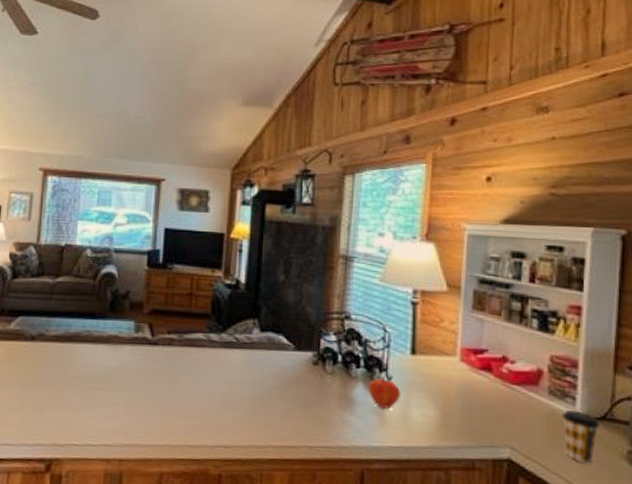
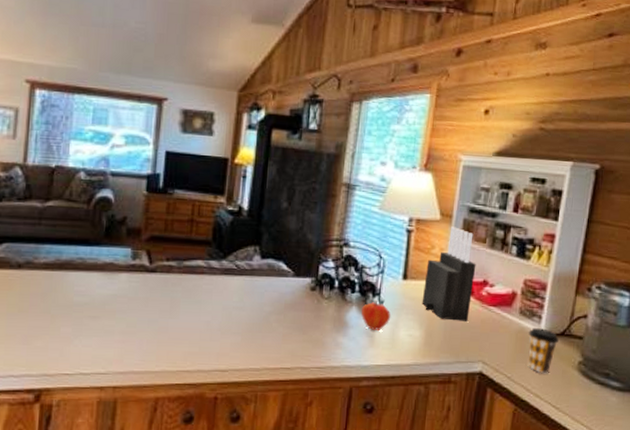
knife block: none [434,298,493,401] -> present [421,226,476,321]

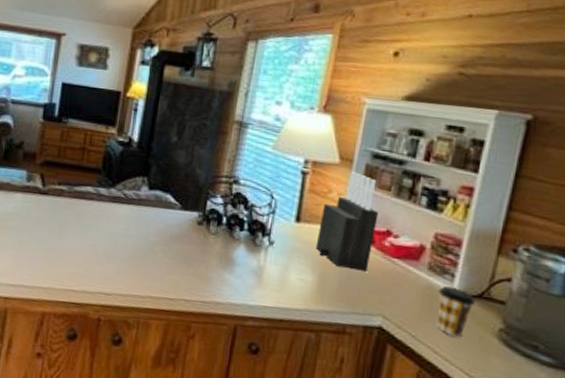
fruit: present [361,300,391,332] -> none [249,240,282,272]

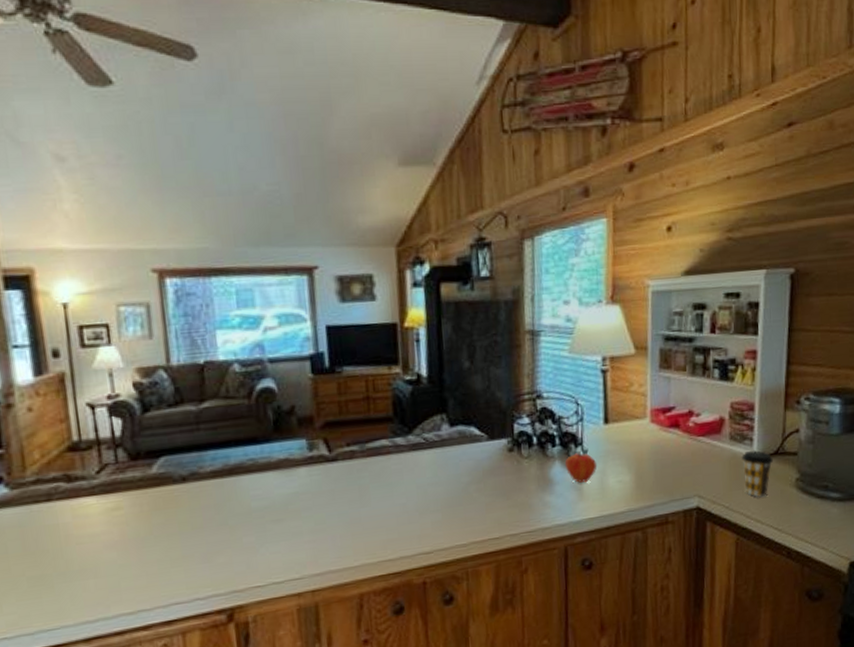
fruit: none [249,240,282,272] -> present [564,450,598,483]
knife block: present [315,171,379,272] -> none [627,359,679,459]

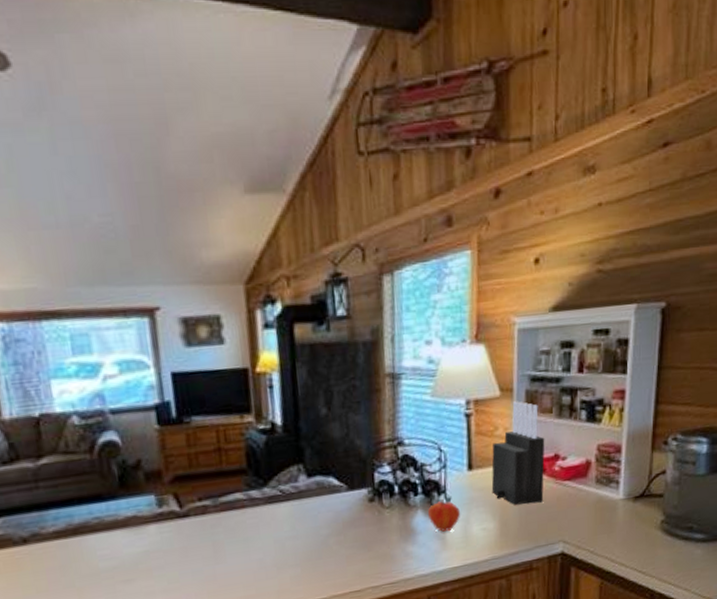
knife block: none [627,359,679,459] -> present [491,401,545,505]
coffee cup: present [741,449,773,498] -> none [607,492,639,542]

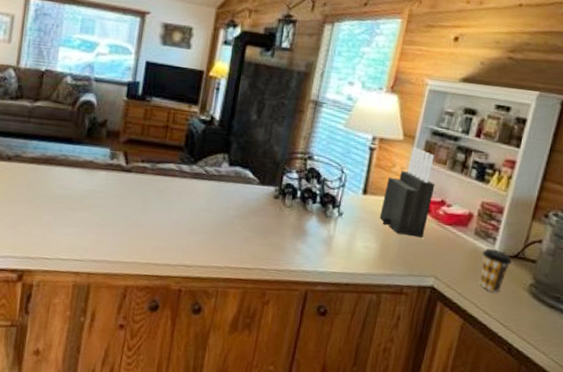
fruit: present [427,498,461,532] -> none [320,211,349,241]
coffee cup: none [607,492,639,542] -> present [479,248,512,293]

